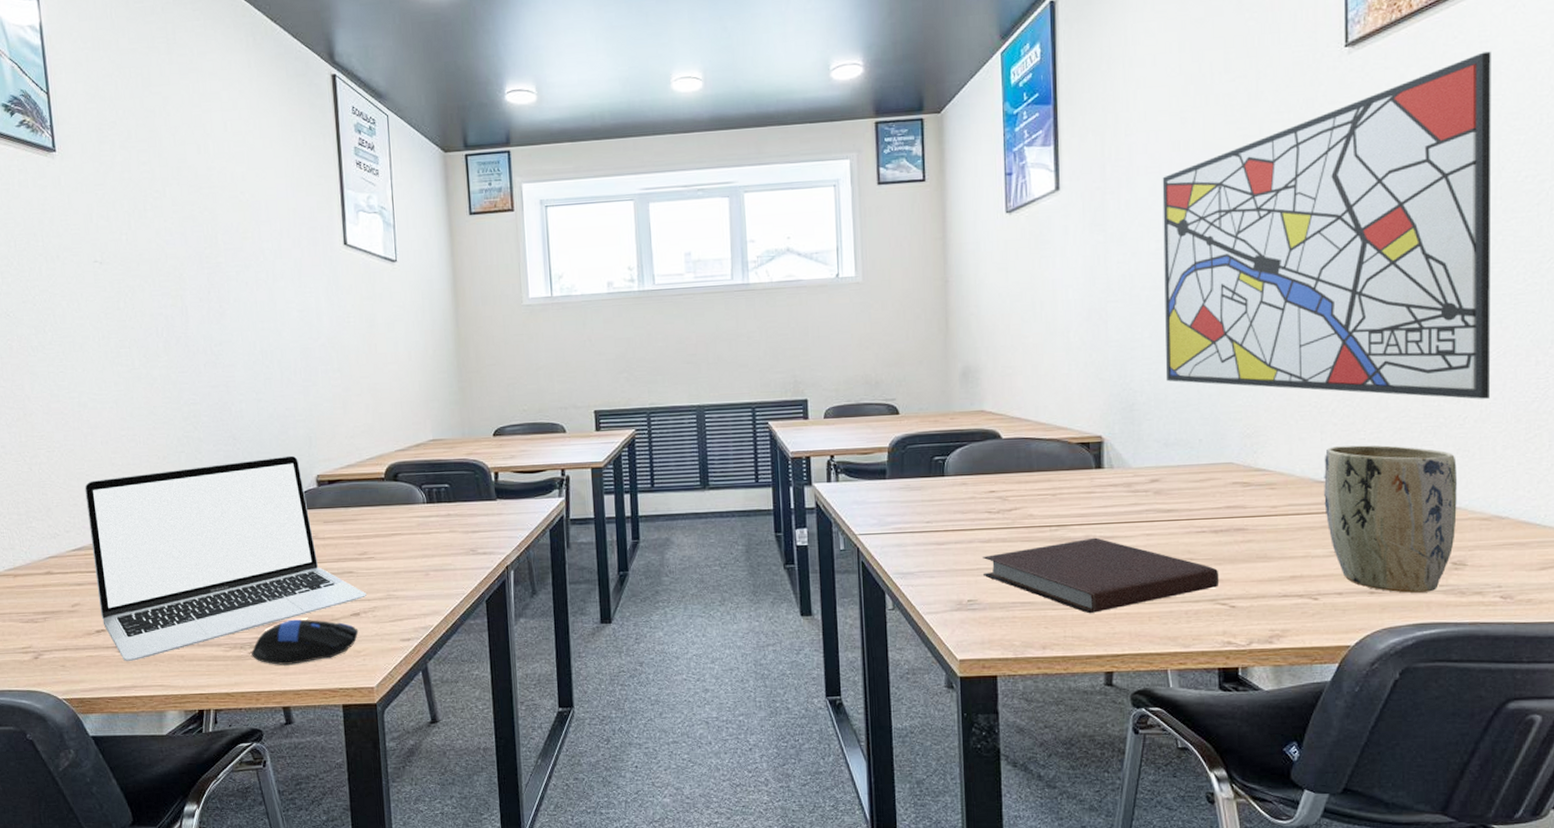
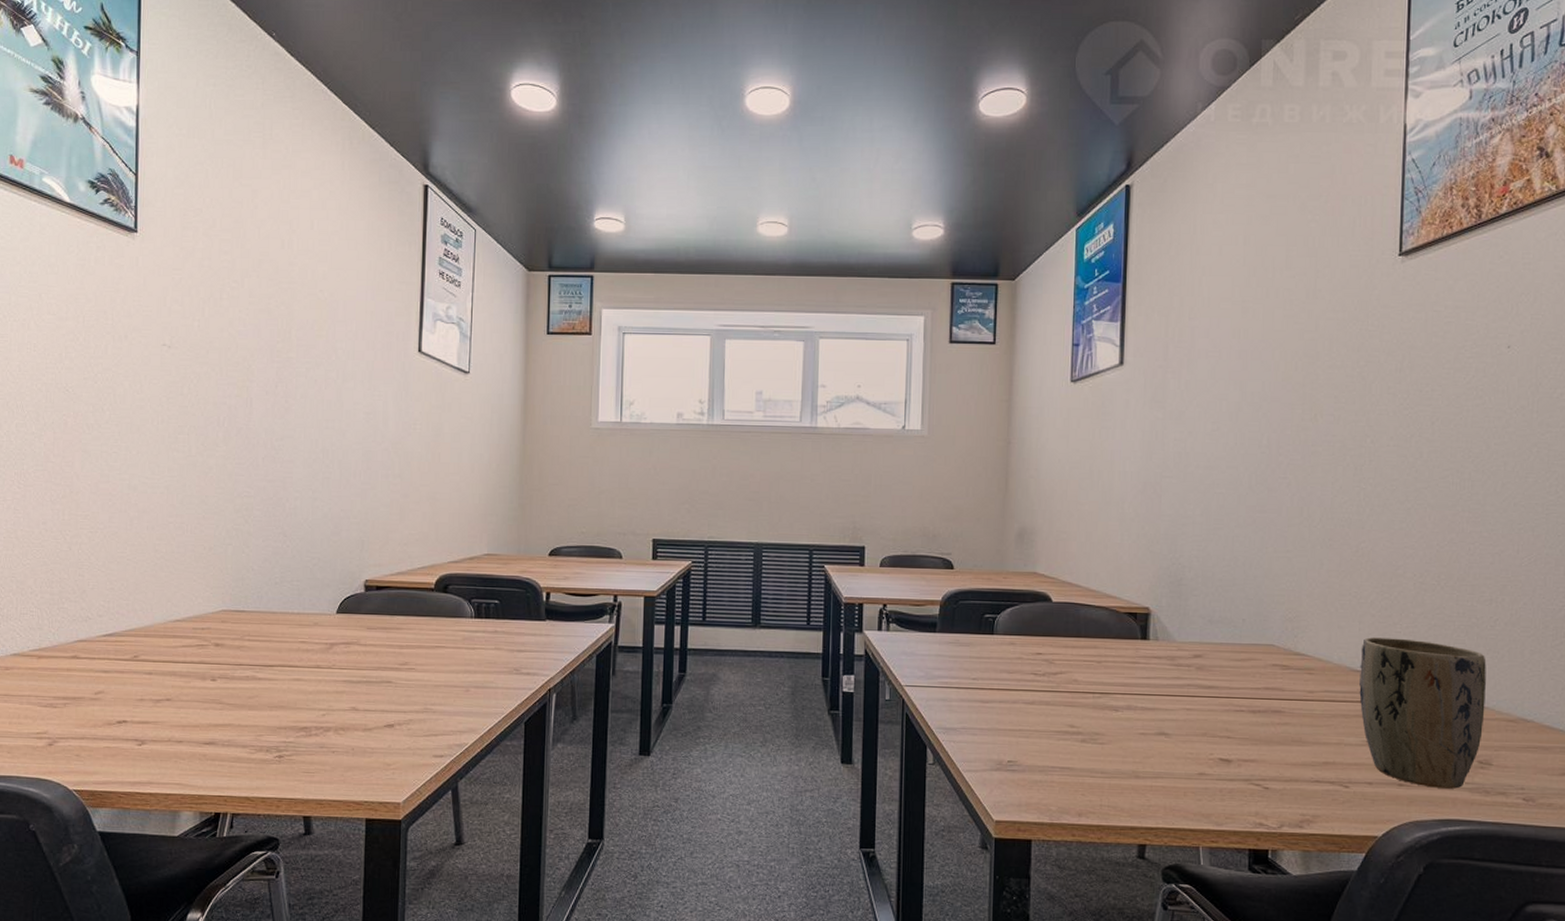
laptop: present [84,455,367,661] -> none [123,557,403,756]
computer mouse: present [251,619,359,665] -> none [277,726,391,773]
notebook: present [982,537,1220,613] -> none [1024,708,1255,783]
wall art: present [1162,51,1492,399] -> none [1214,273,1533,603]

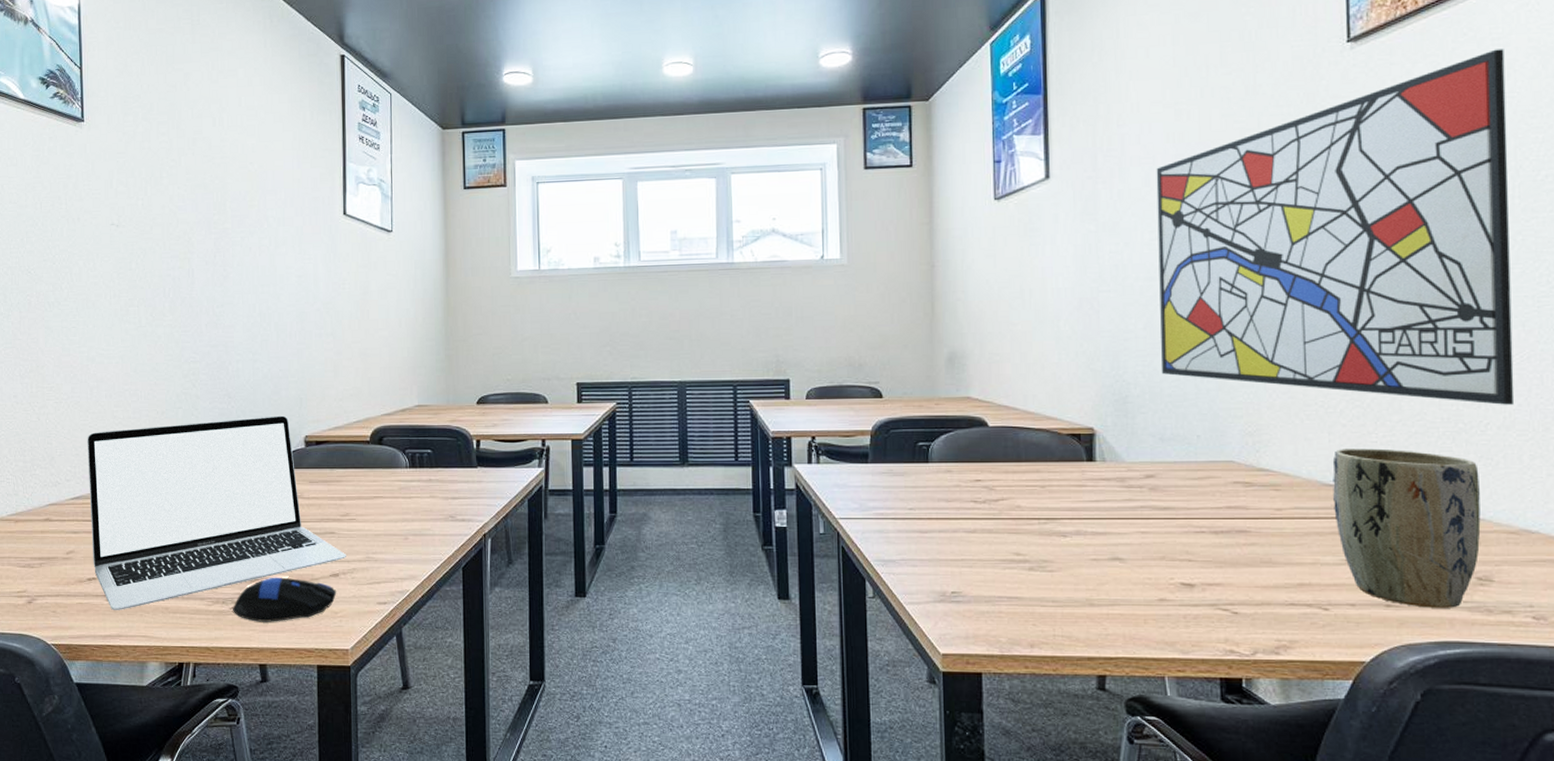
laptop: none [123,557,403,756] -> present [87,415,346,610]
computer mouse: none [277,726,391,773] -> present [233,577,337,622]
wall art: none [1214,273,1533,603] -> present [1156,49,1515,405]

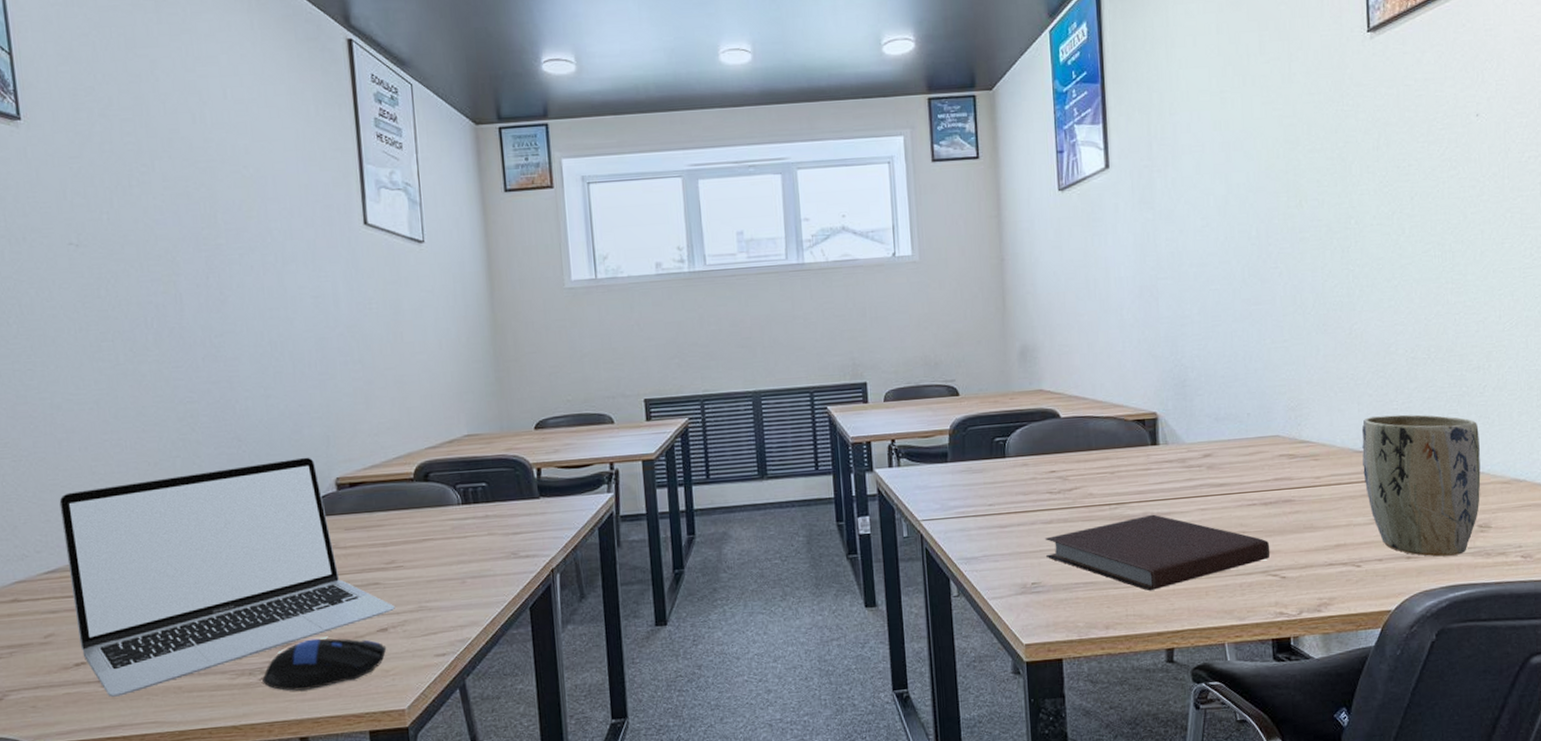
notebook: none [967,533,1221,612] -> present [1045,514,1271,590]
wall art: present [1156,49,1515,405] -> none [1205,39,1506,369]

